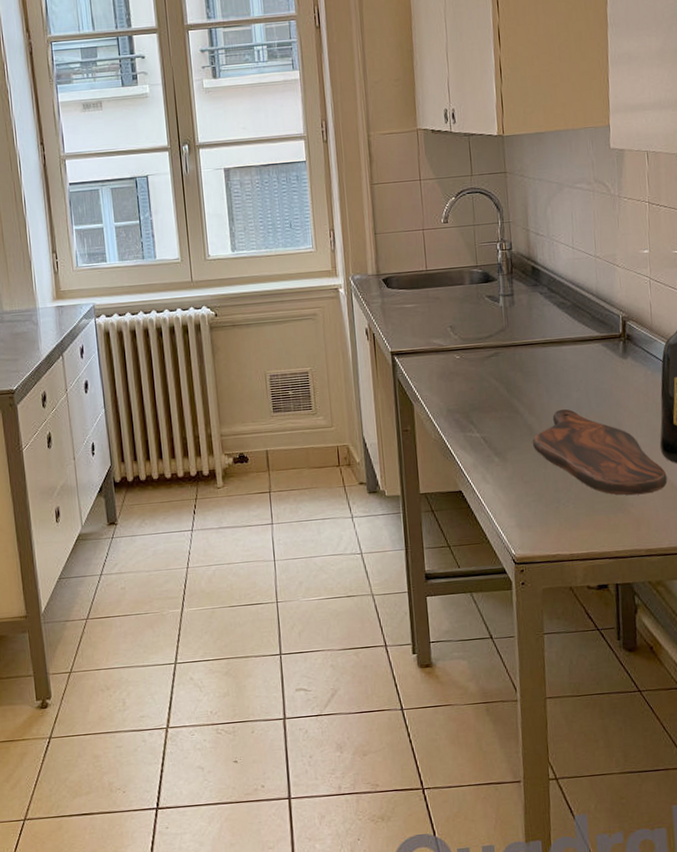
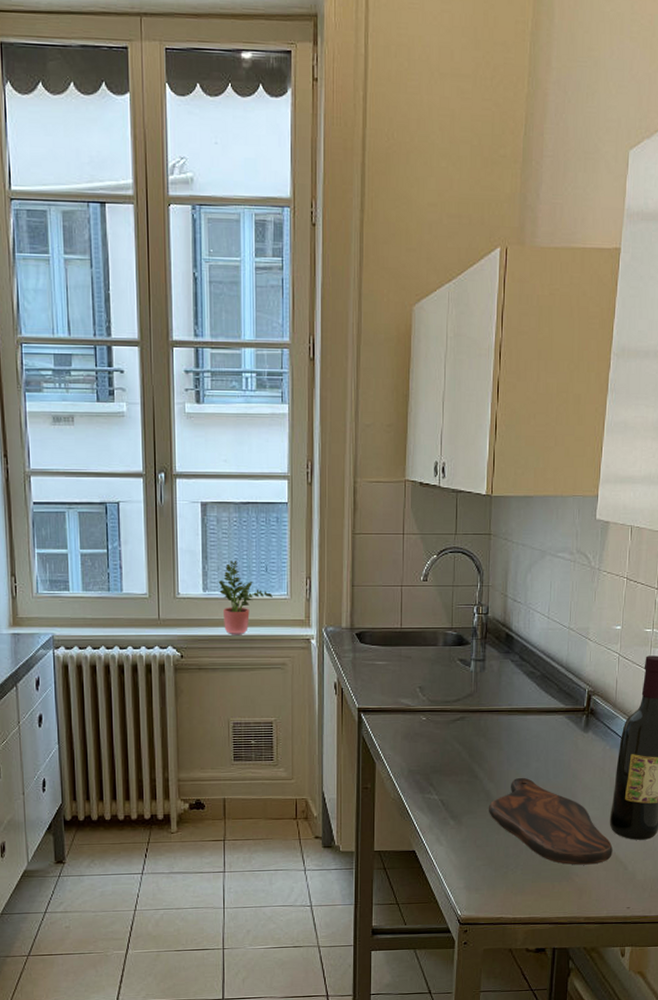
potted plant: none [245,219,299,290] -> present [218,559,273,634]

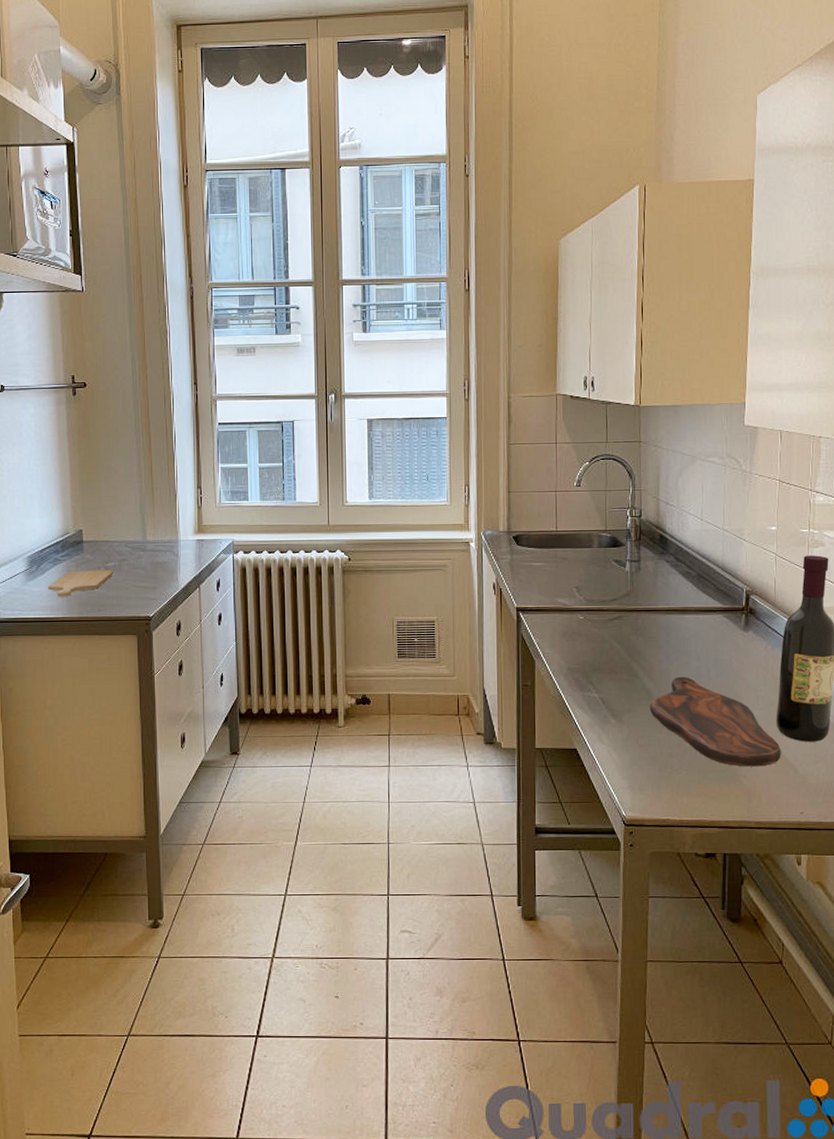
potted plant: present [218,559,273,634] -> none [383,470,433,538]

